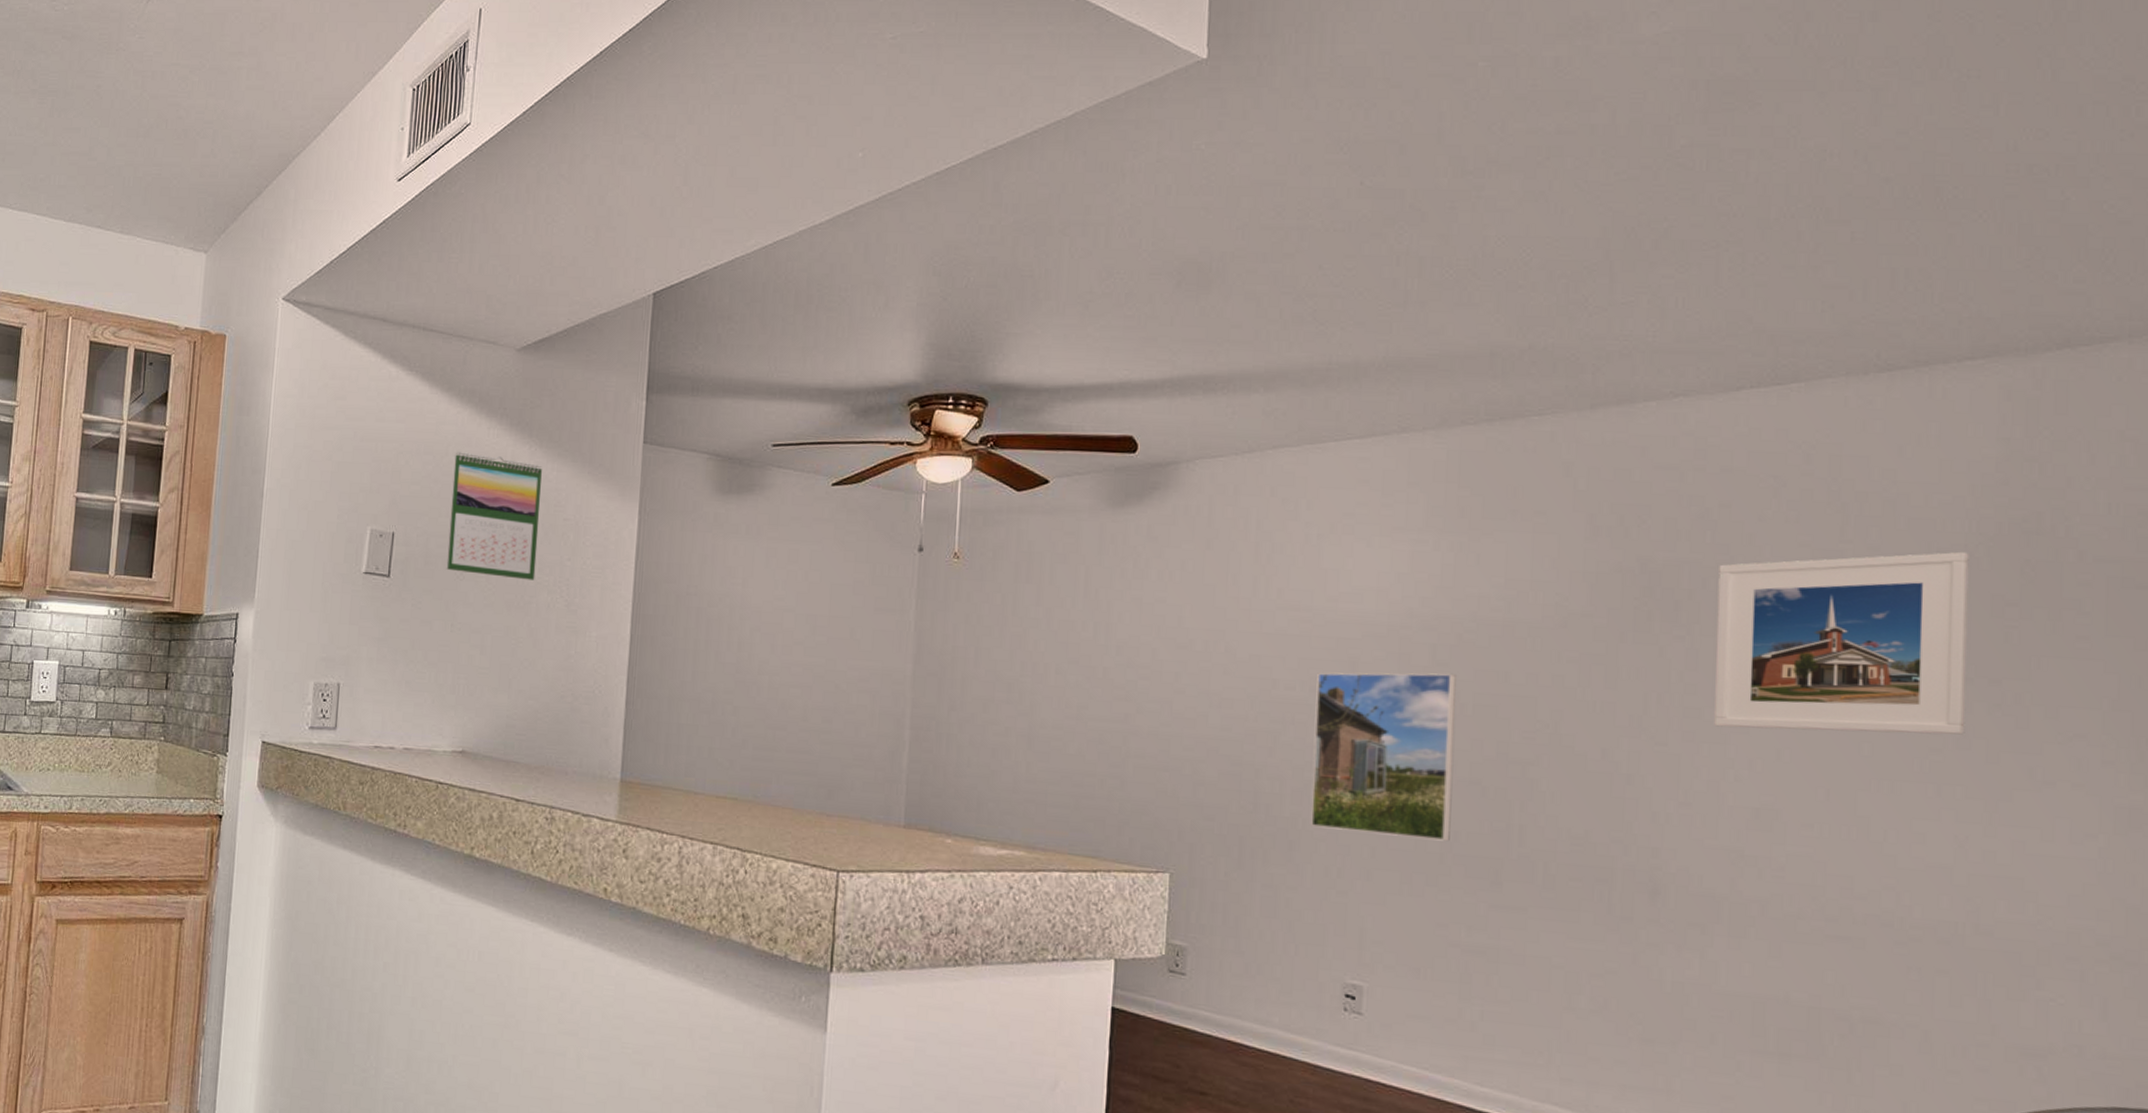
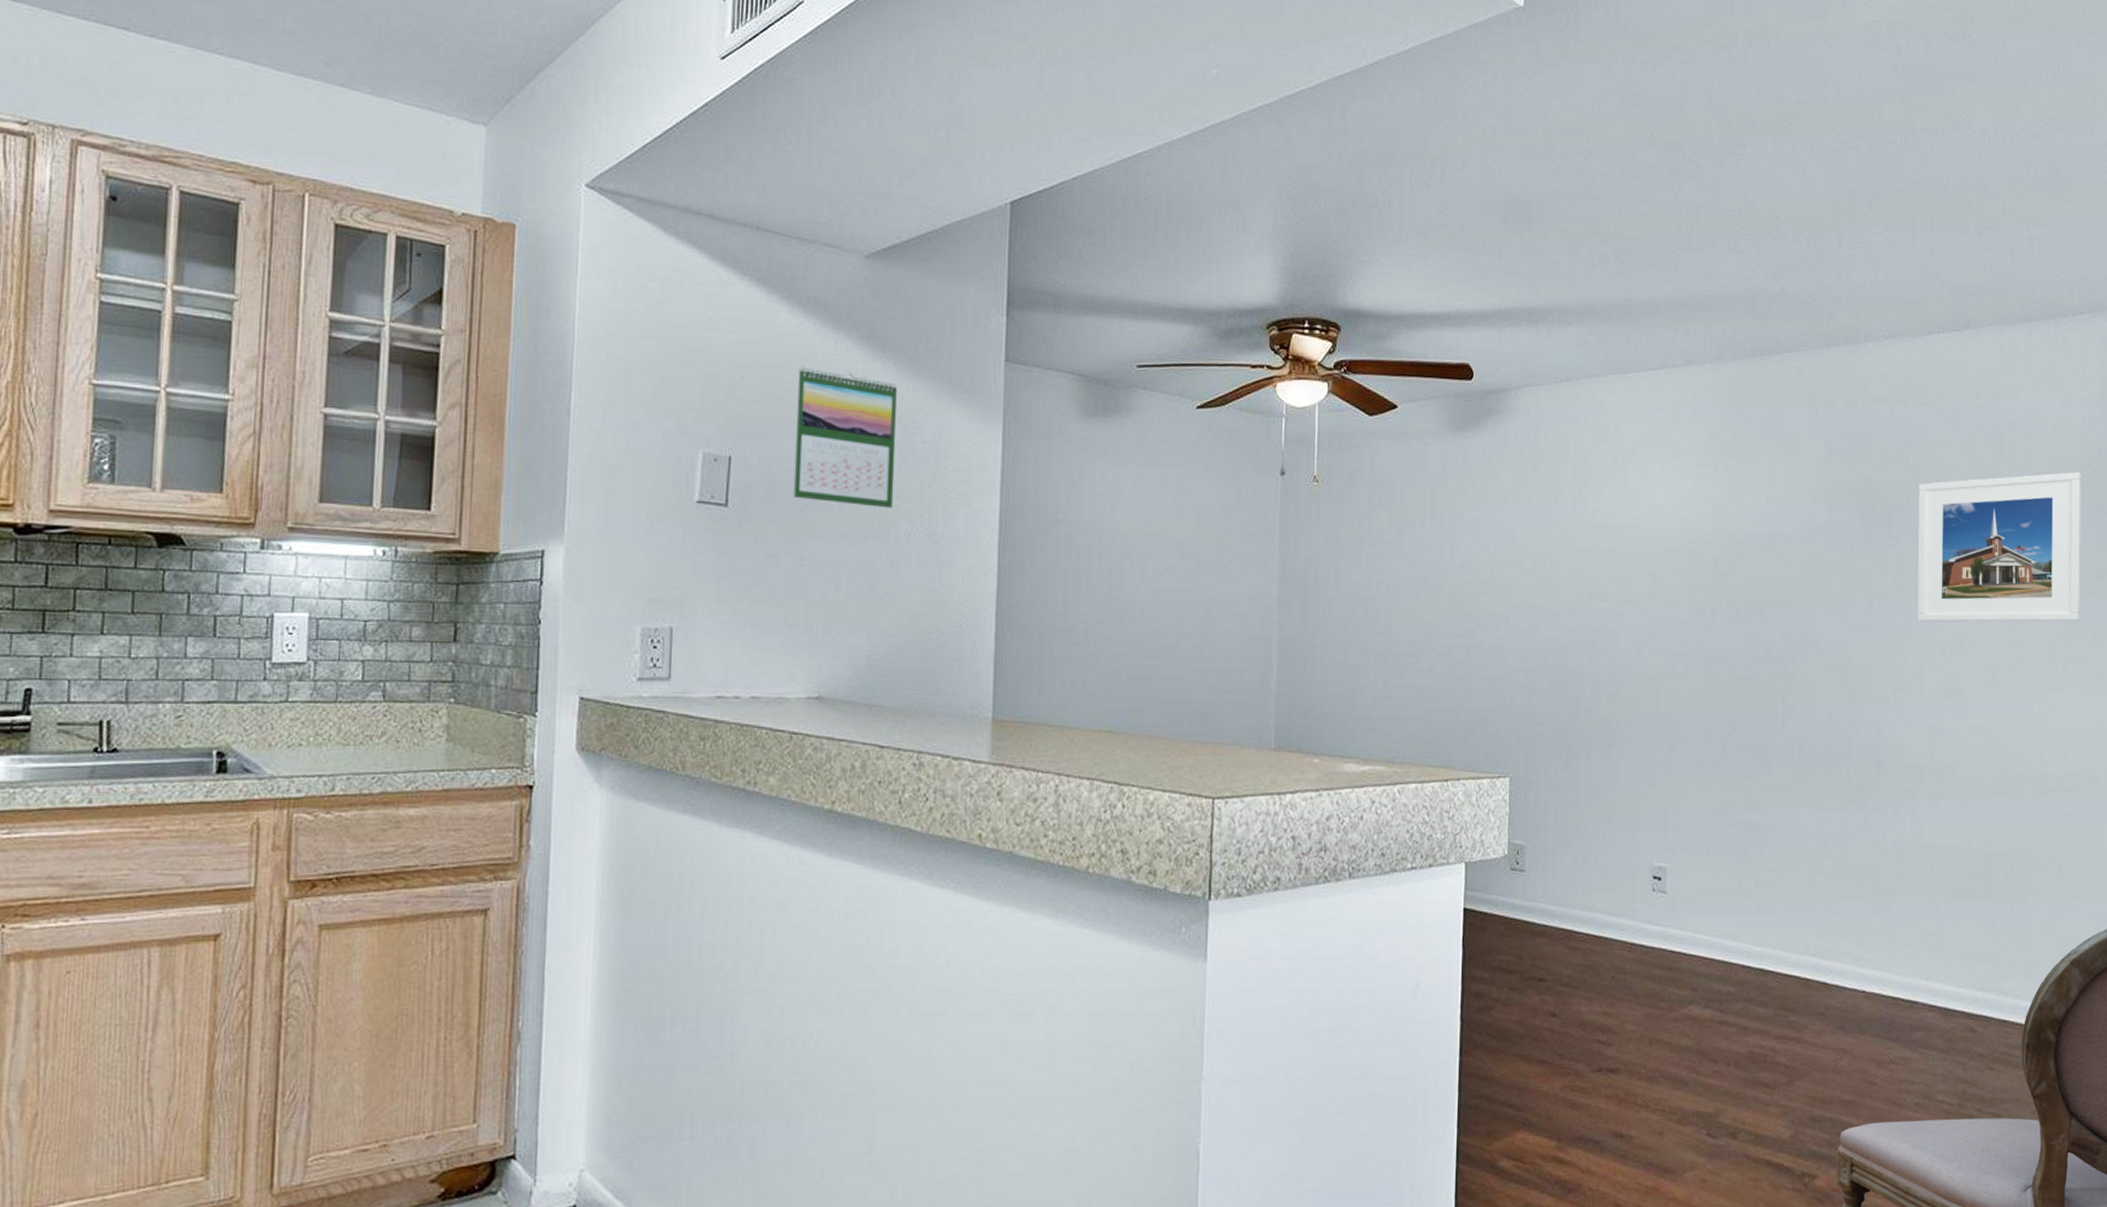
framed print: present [1311,672,1456,842] -> none [1623,582,1732,732]

